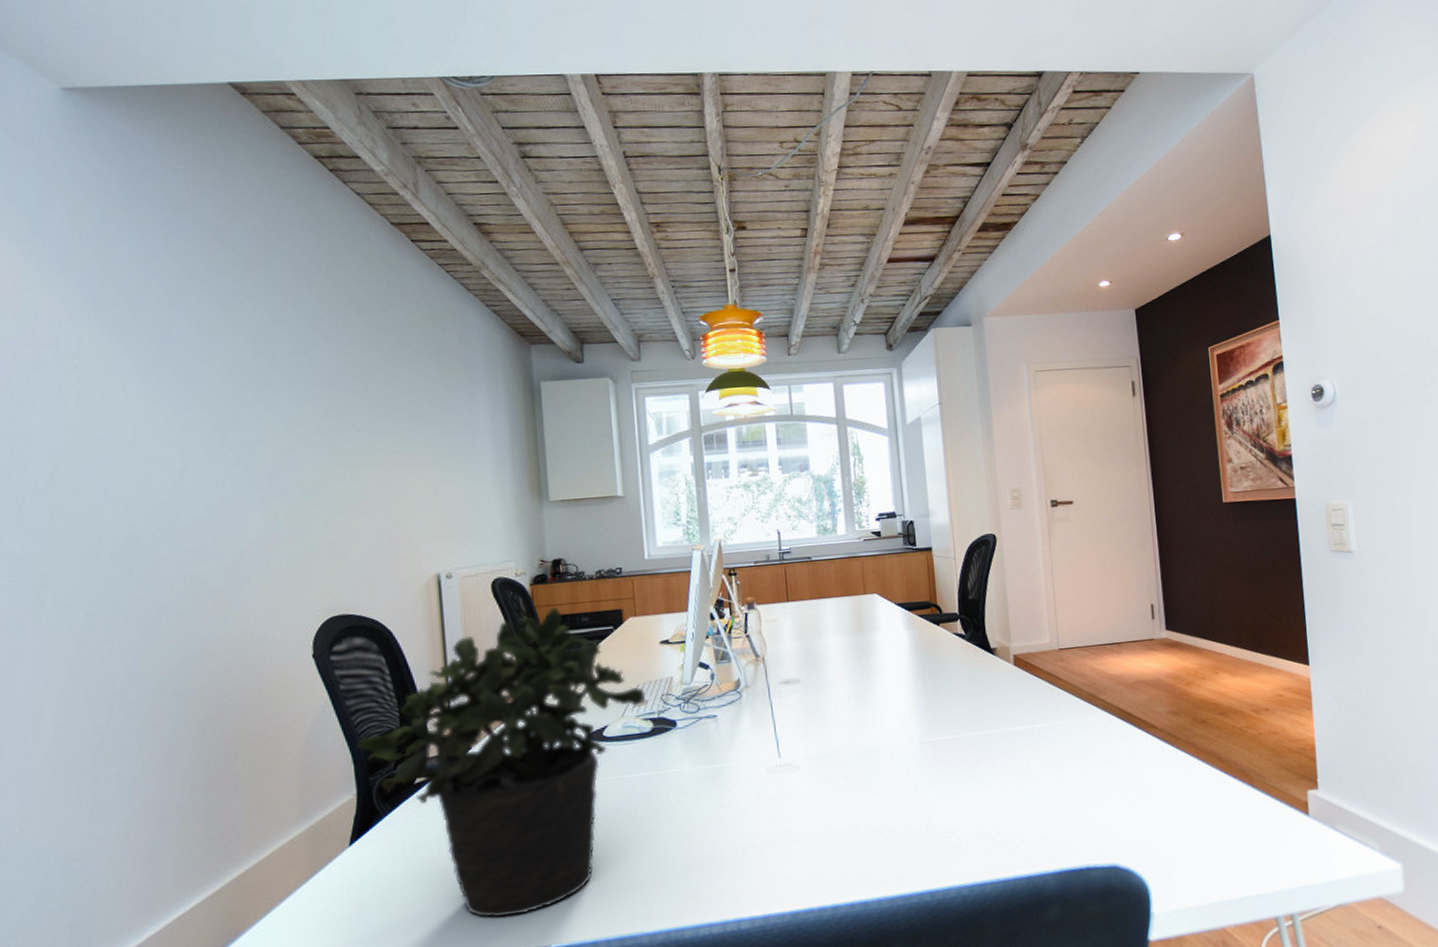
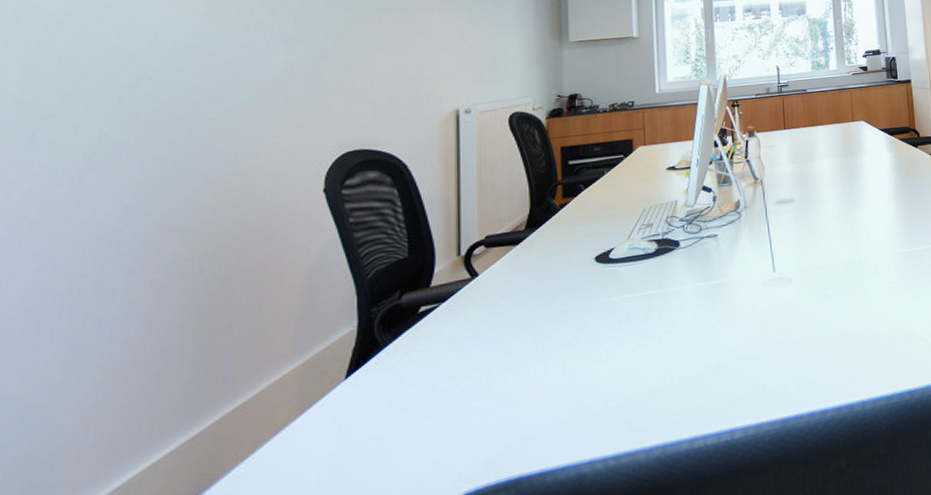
potted plant: present [355,606,646,919] -> none [360,137,652,445]

